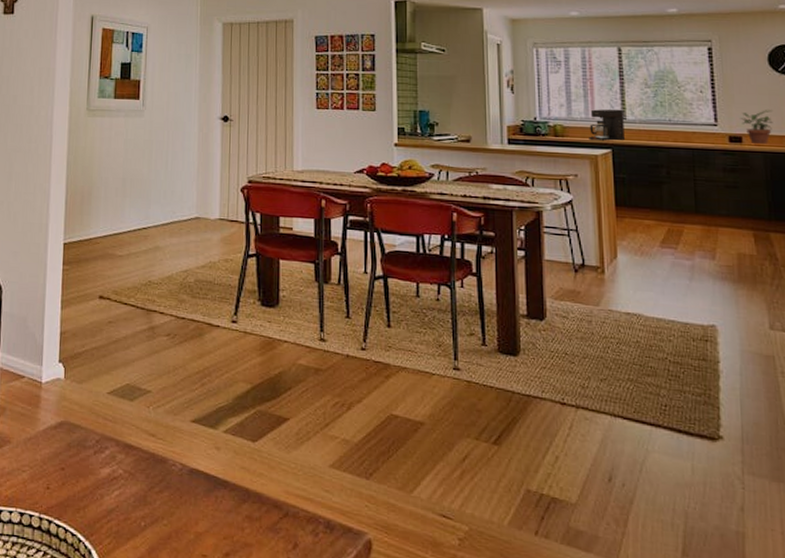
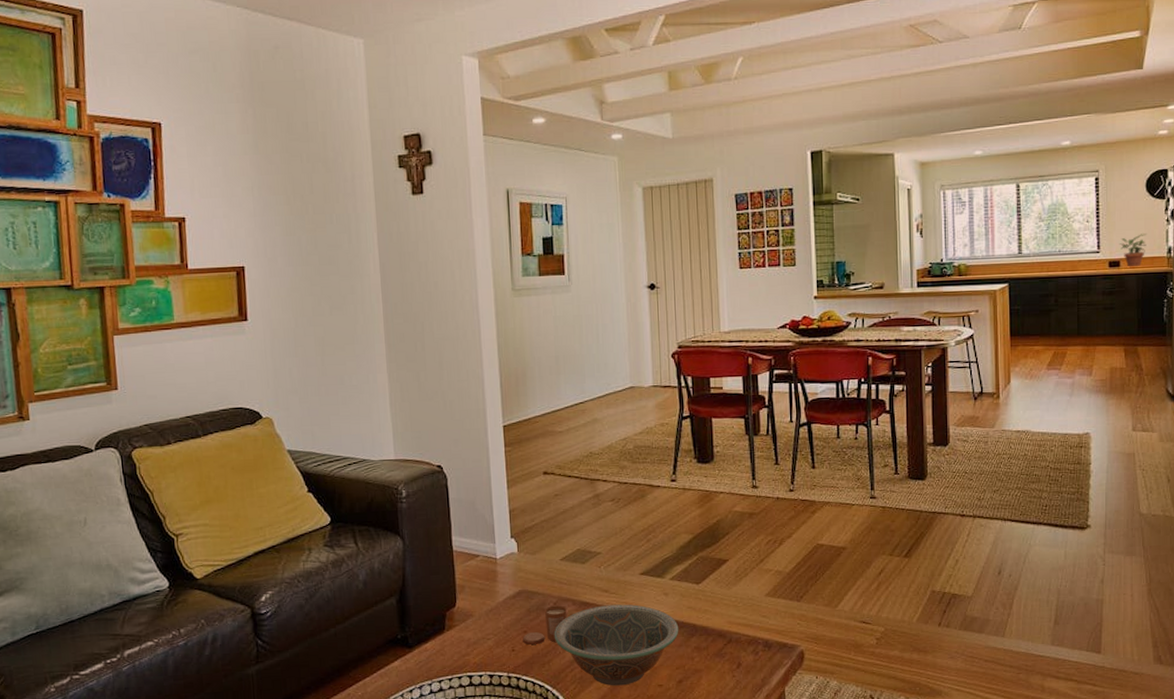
candle: none [59,443,109,485] -> present [523,605,567,645]
decorative bowl: none [92,451,230,549] -> present [554,604,679,686]
coffee maker: present [588,109,626,142] -> none [989,244,1021,277]

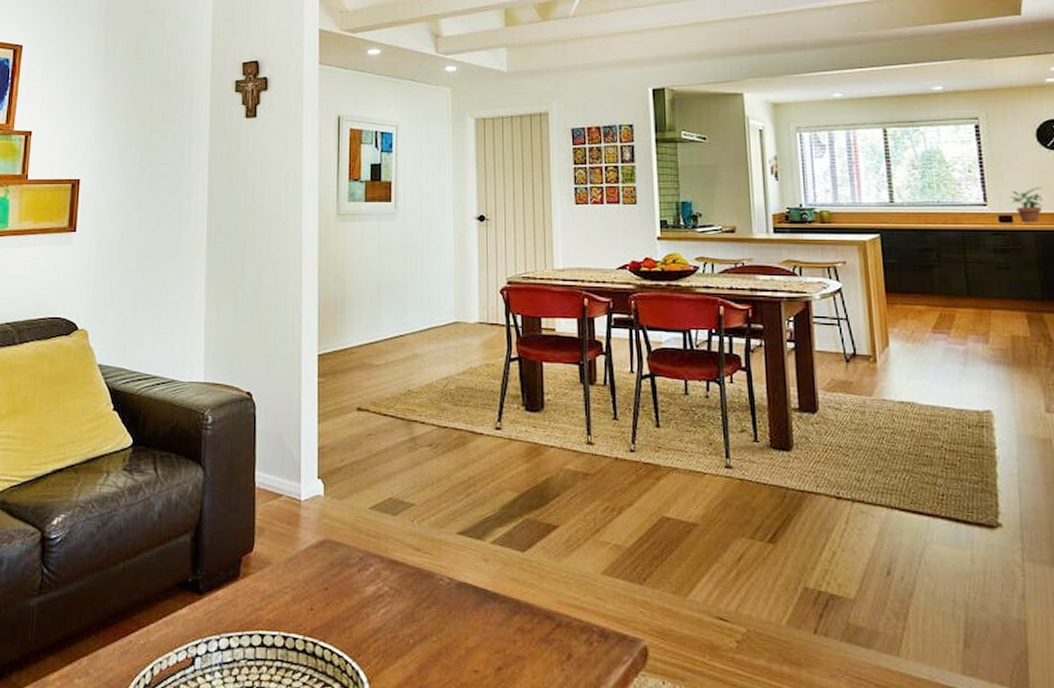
candle: present [523,605,567,645] -> none [323,561,374,605]
decorative bowl: present [554,604,679,686] -> none [357,566,500,667]

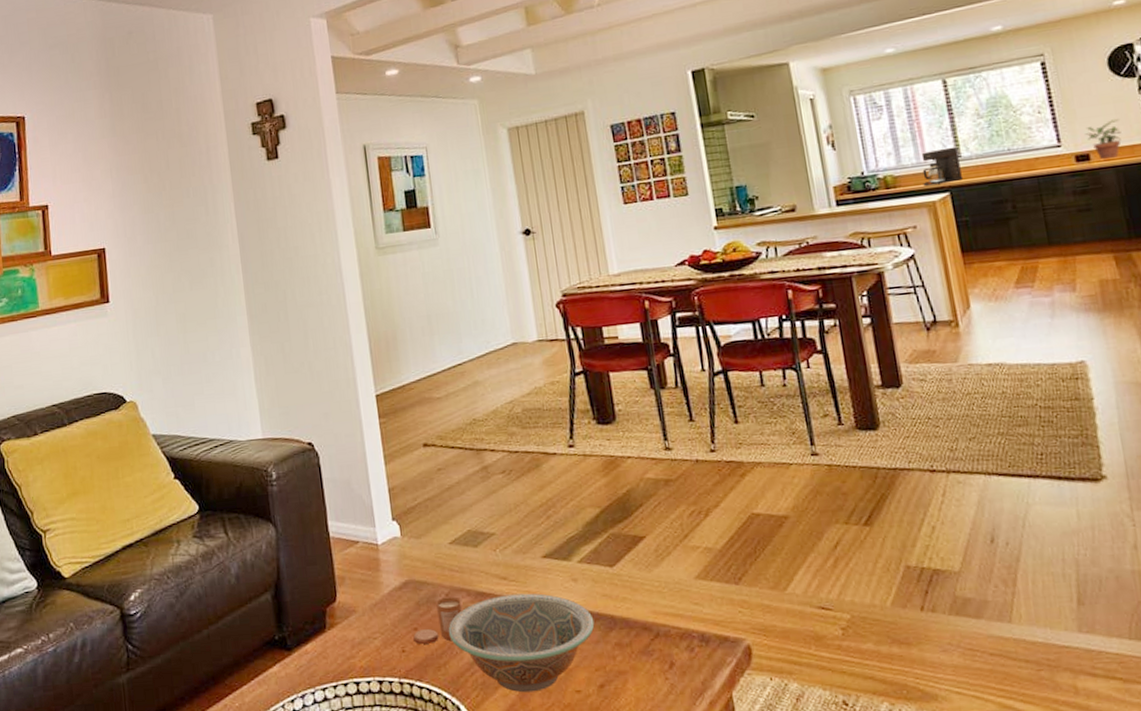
candle: none [323,561,374,605] -> present [413,596,462,644]
decorative bowl: none [357,566,500,667] -> present [448,593,595,693]
coffee maker: none [856,192,894,227] -> present [921,146,964,187]

